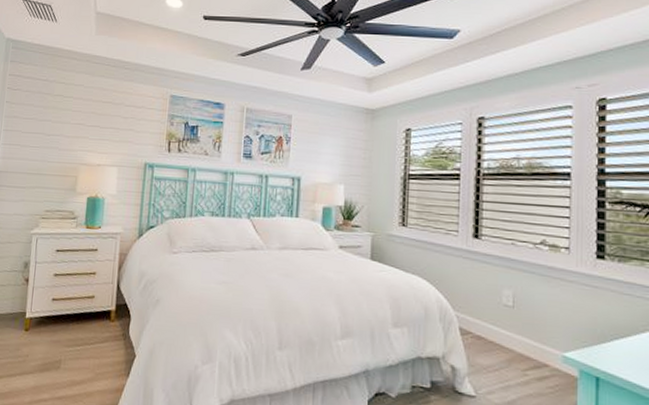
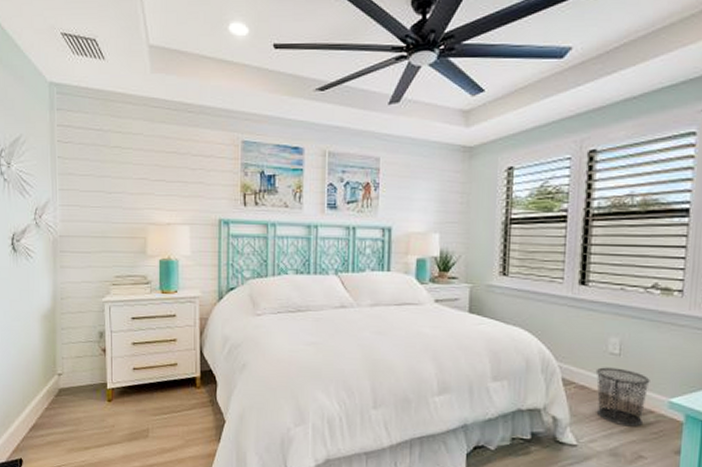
waste bin: none [491,318,543,380] -> present [595,367,650,427]

